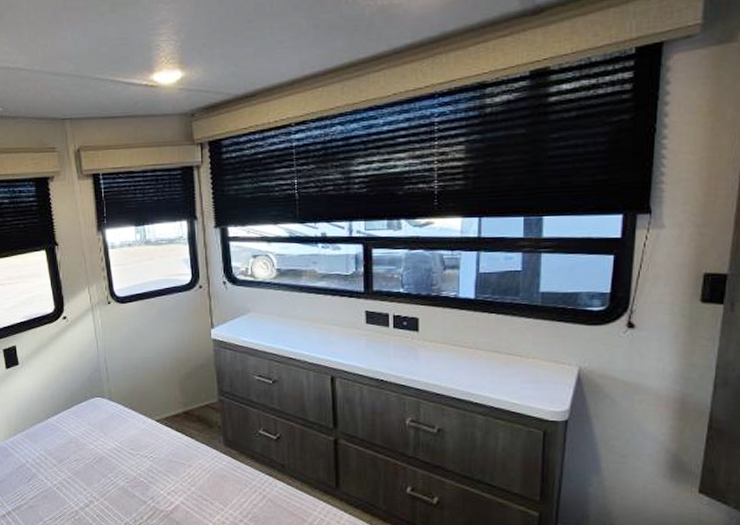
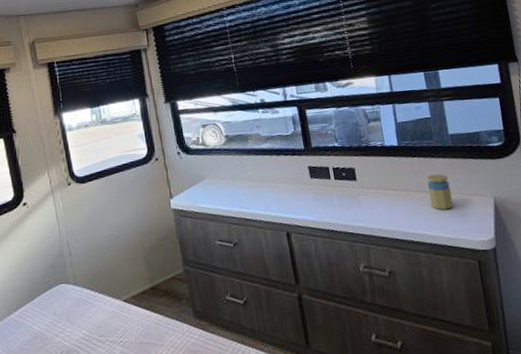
jar: none [500,334,528,374] -> present [427,174,453,210]

